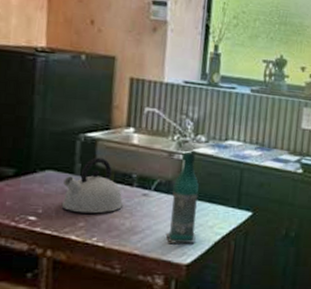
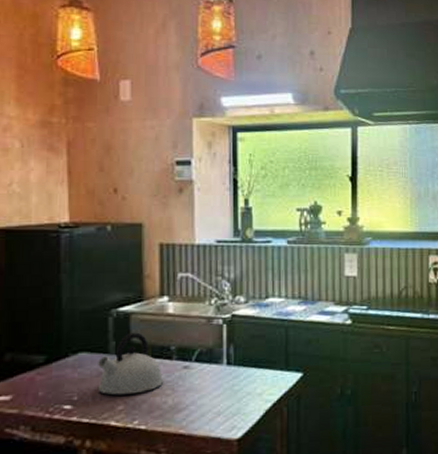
bottle: present [166,151,199,245] -> none [212,315,245,419]

